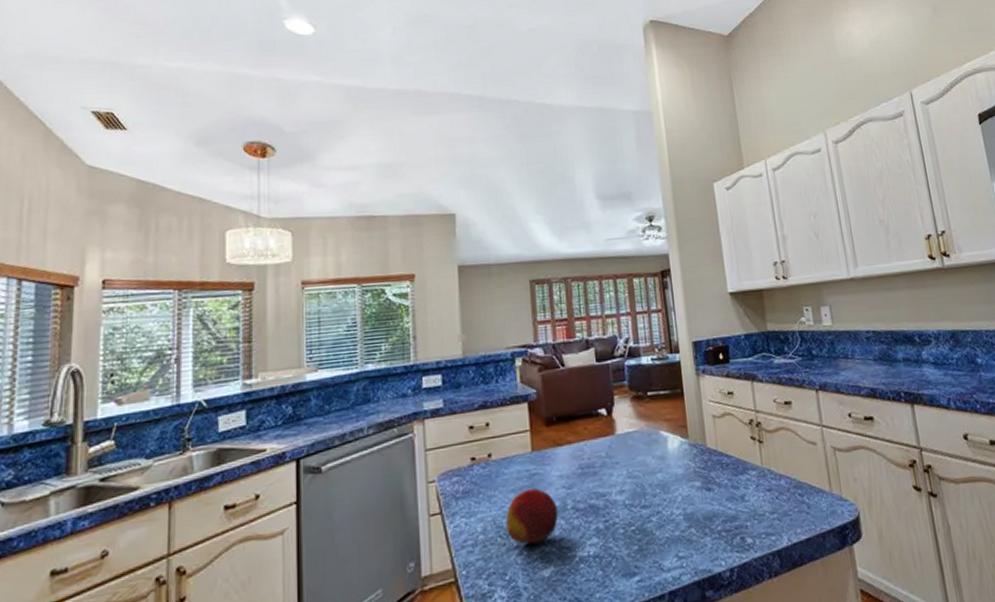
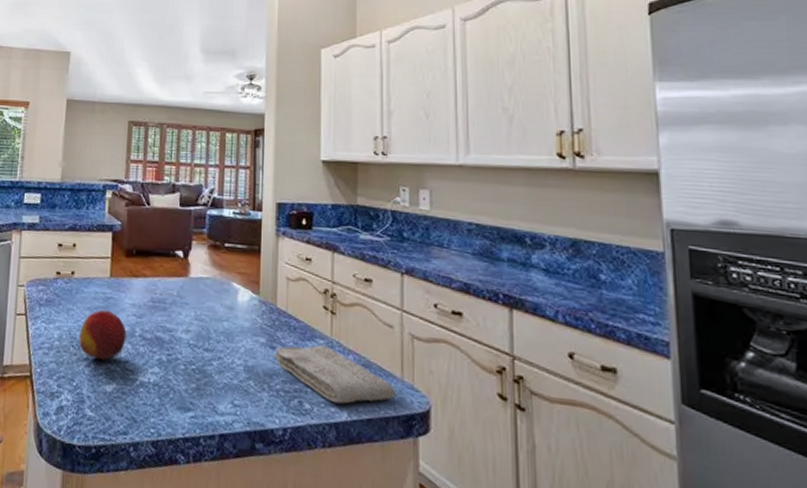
washcloth: none [710,475,828,531] -> present [273,344,397,404]

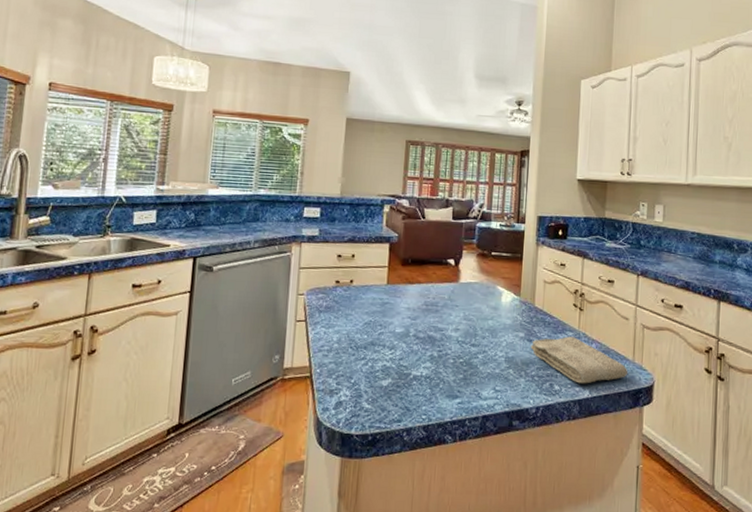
fruit: present [79,309,127,361] -> none [357,313,402,359]

